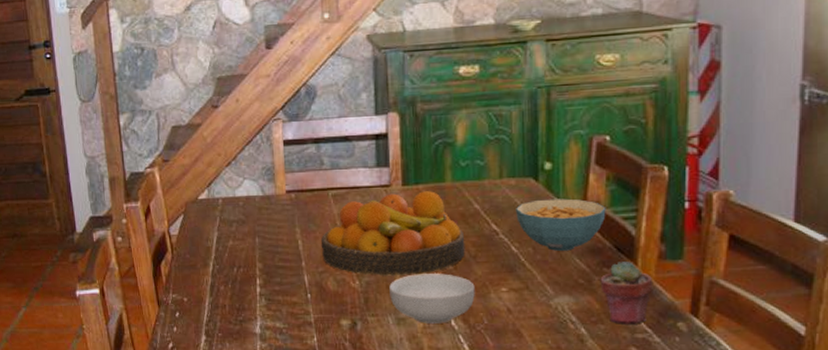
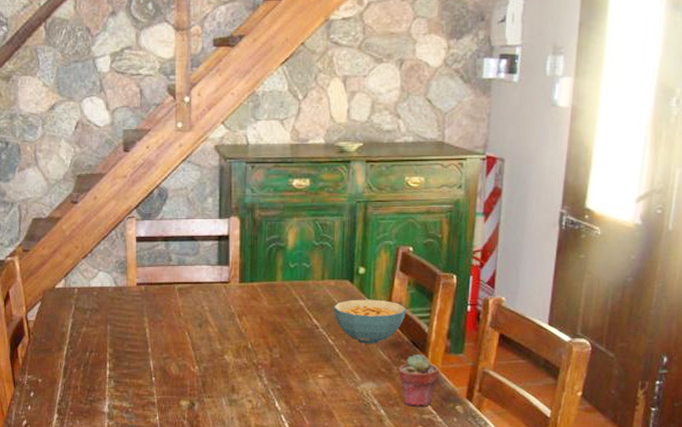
fruit bowl: present [320,191,465,276] -> none [166,288,290,362]
cereal bowl: present [389,274,475,323] -> none [224,361,297,405]

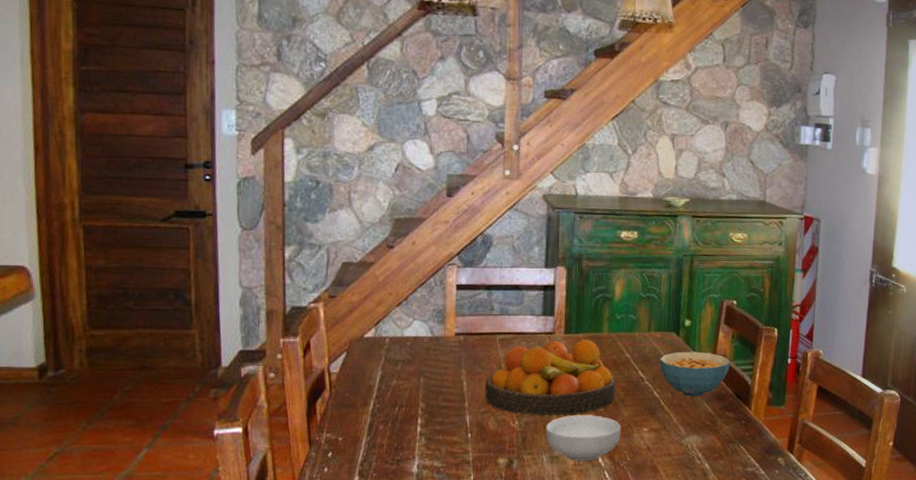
fruit bowl: none [166,288,290,362] -> present [485,340,616,416]
cereal bowl: none [224,361,297,405] -> present [546,415,621,461]
potted succulent: present [398,353,440,407] -> none [722,405,762,460]

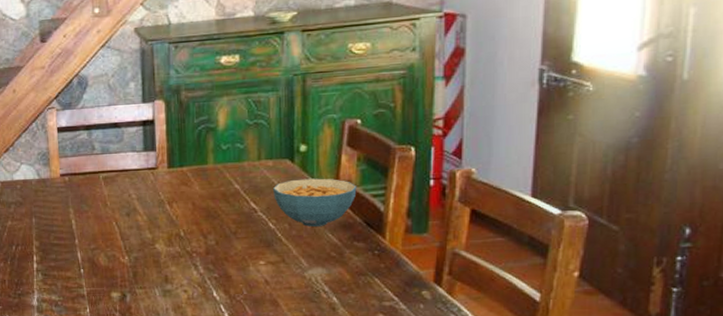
fruit bowl: present [485,340,616,416] -> none [92,173,226,252]
cereal bowl: present [546,415,621,461] -> none [156,249,235,295]

